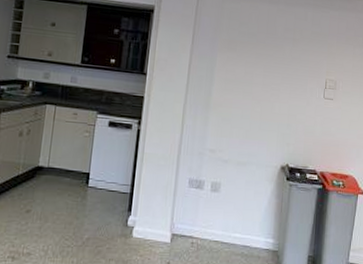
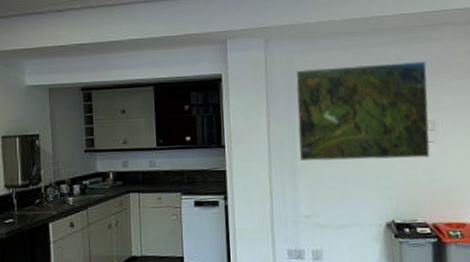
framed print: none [214,14,337,114] -> present [295,62,431,162]

